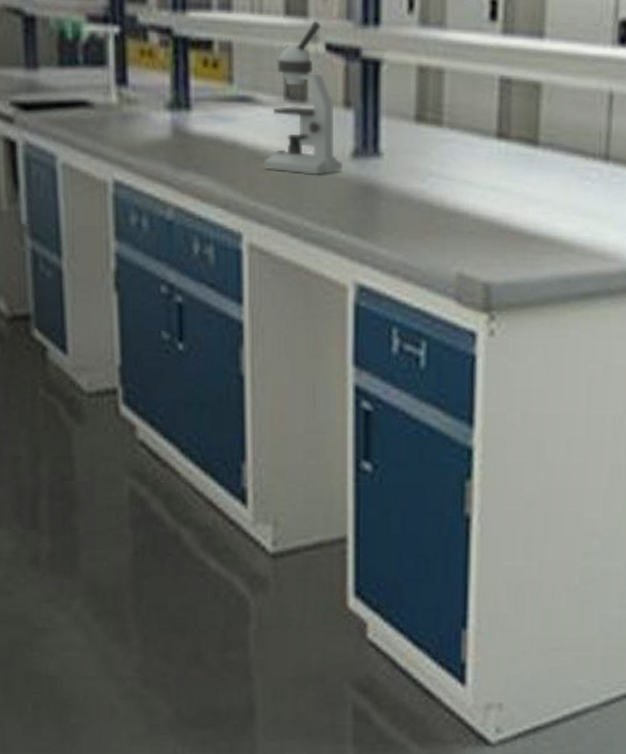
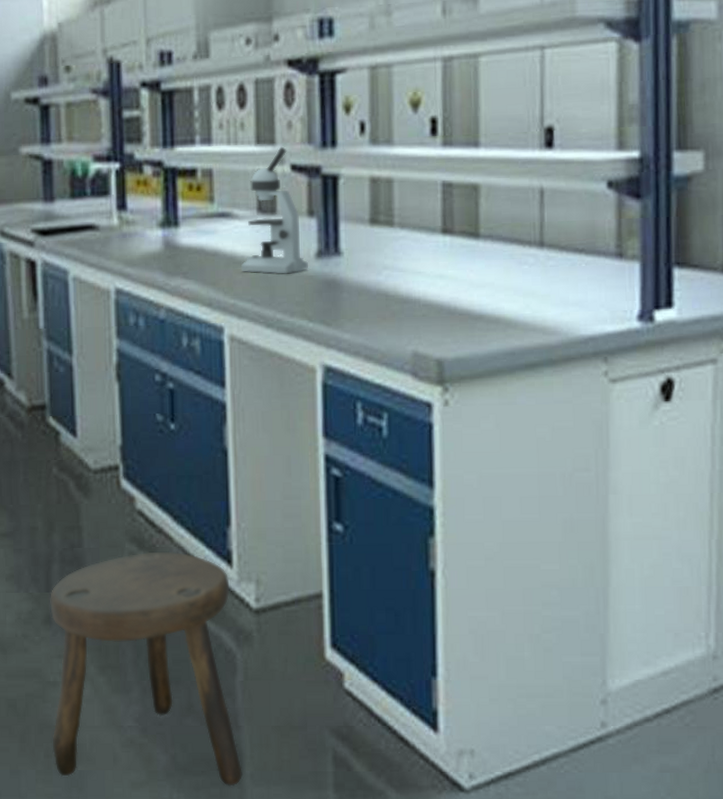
stool: none [37,487,254,740] -> present [50,551,242,787]

